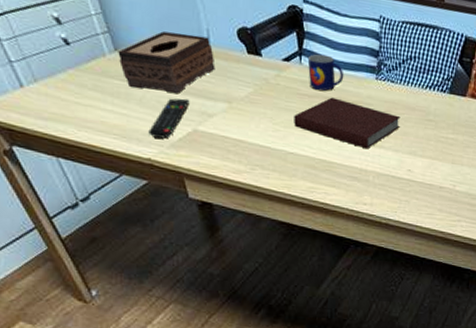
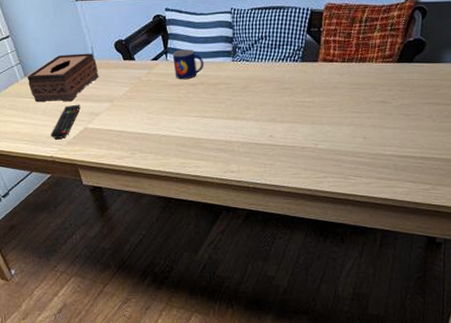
notebook: present [294,97,401,149] -> none [164,83,258,123]

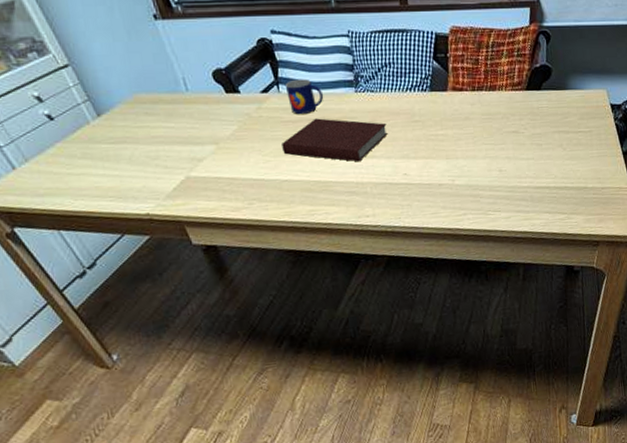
tissue box: present [27,53,99,102] -> none [101,85,197,148]
remote control: present [51,104,81,139] -> none [142,148,178,192]
notebook: none [164,83,258,123] -> present [282,118,388,162]

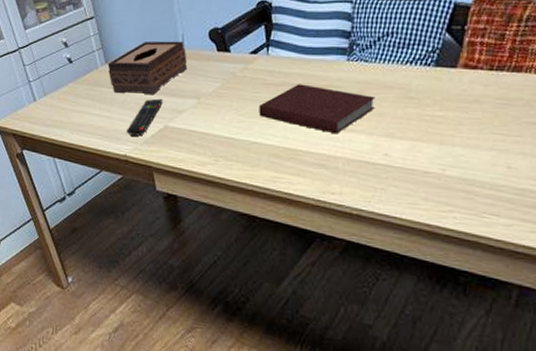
tissue box: none [101,85,197,148] -> present [108,41,188,94]
remote control: none [142,148,178,192] -> present [126,98,163,136]
mug: present [285,78,324,115] -> none [274,43,313,79]

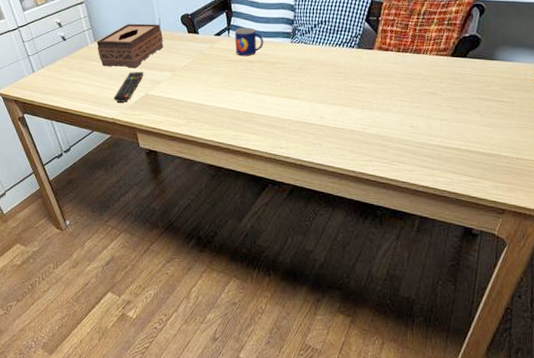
notebook: present [259,84,375,134] -> none [222,60,313,101]
mug: none [274,43,313,79] -> present [234,27,264,57]

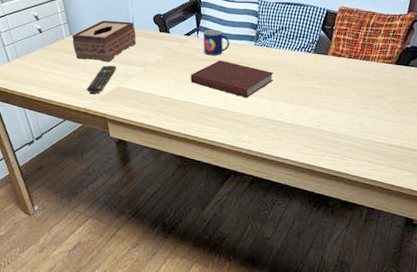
notebook: none [222,60,313,101] -> present [190,60,274,98]

